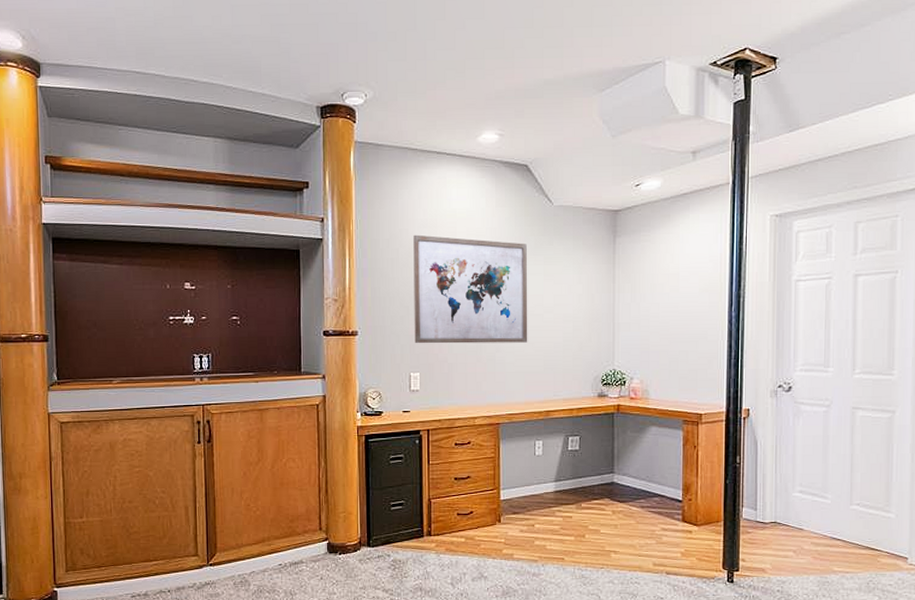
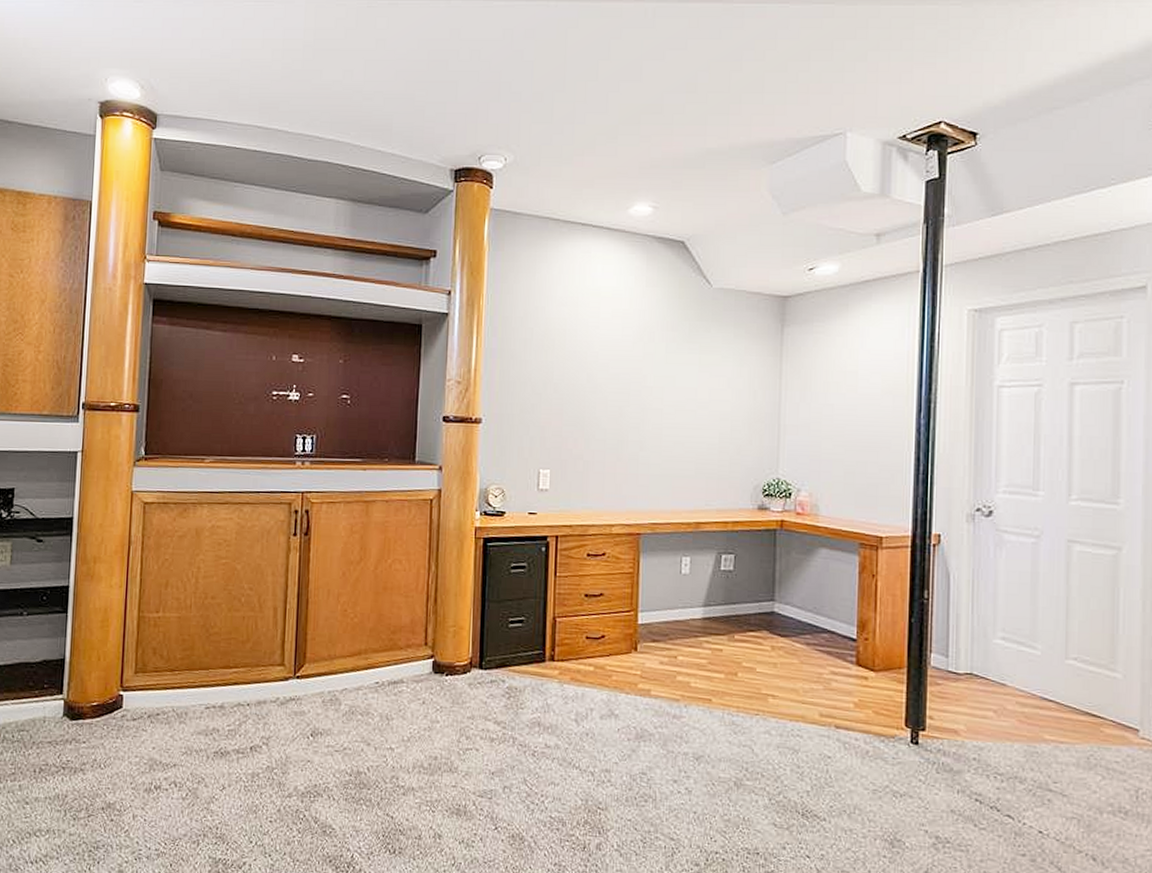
wall art: present [413,234,528,344] -> none [546,313,680,442]

